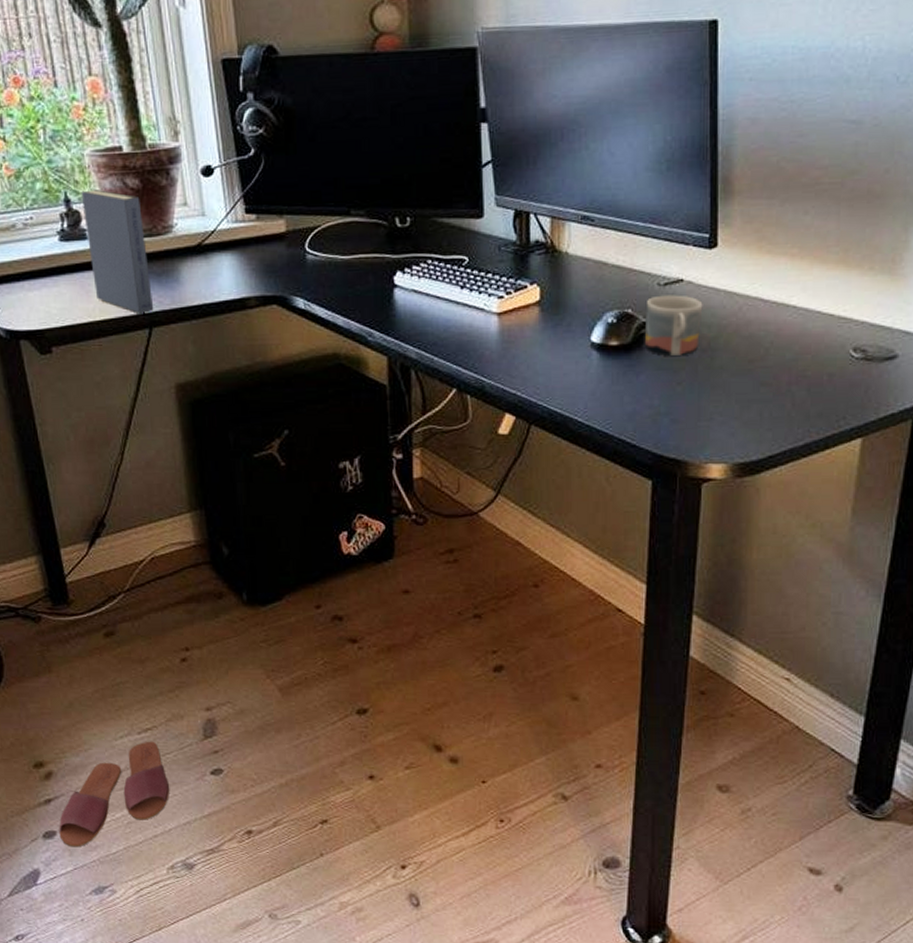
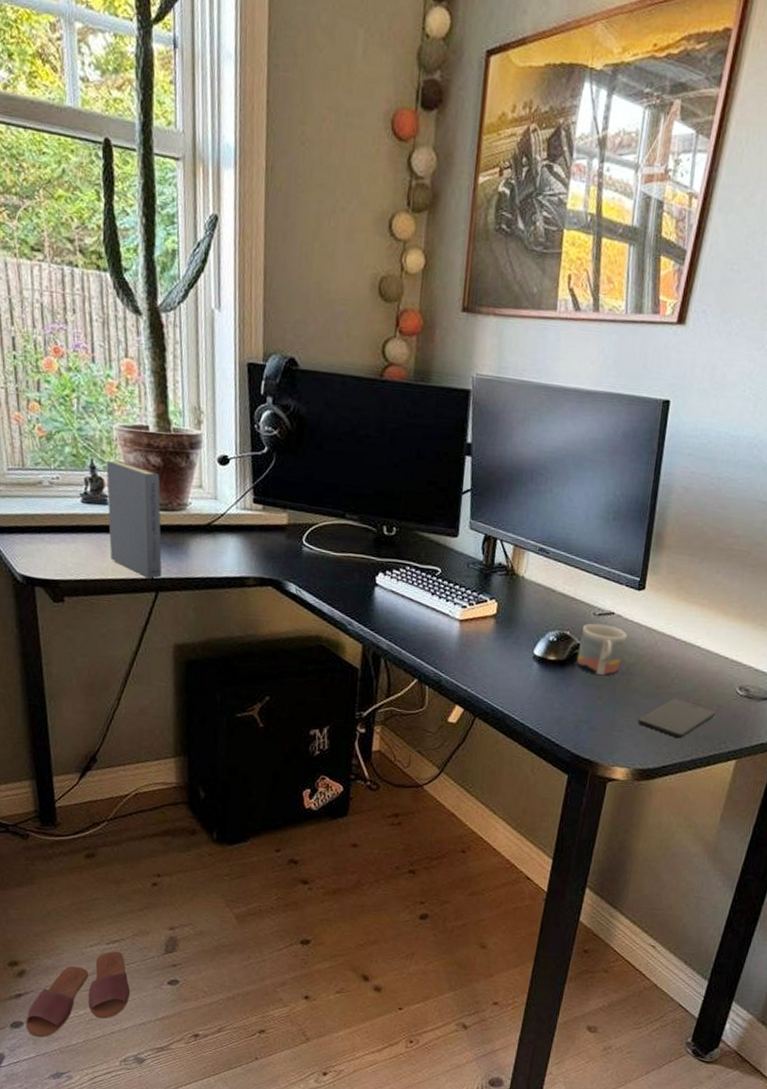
smartphone: none [730,372,828,421] -> present [638,698,716,739]

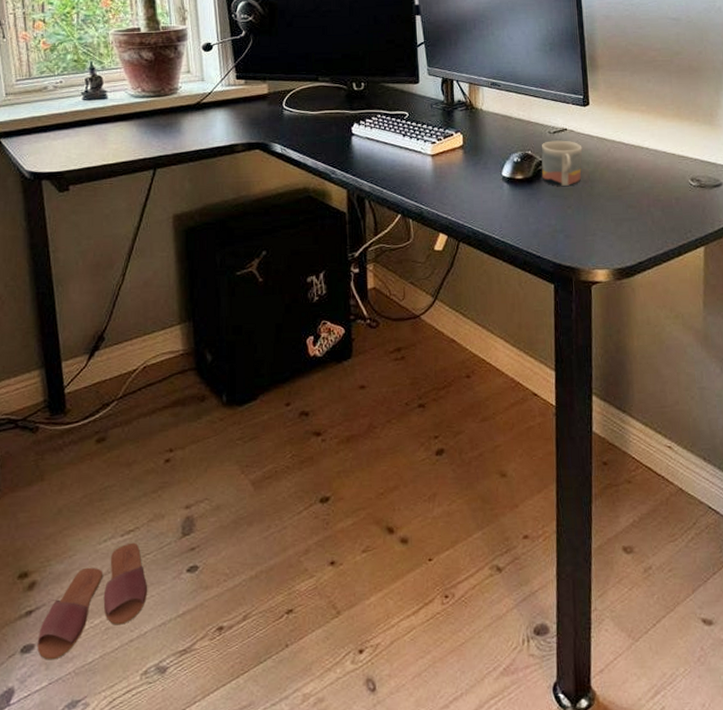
book: present [106,460,162,578] -> none [104,59,159,157]
smartphone: present [638,698,716,739] -> none [607,197,676,234]

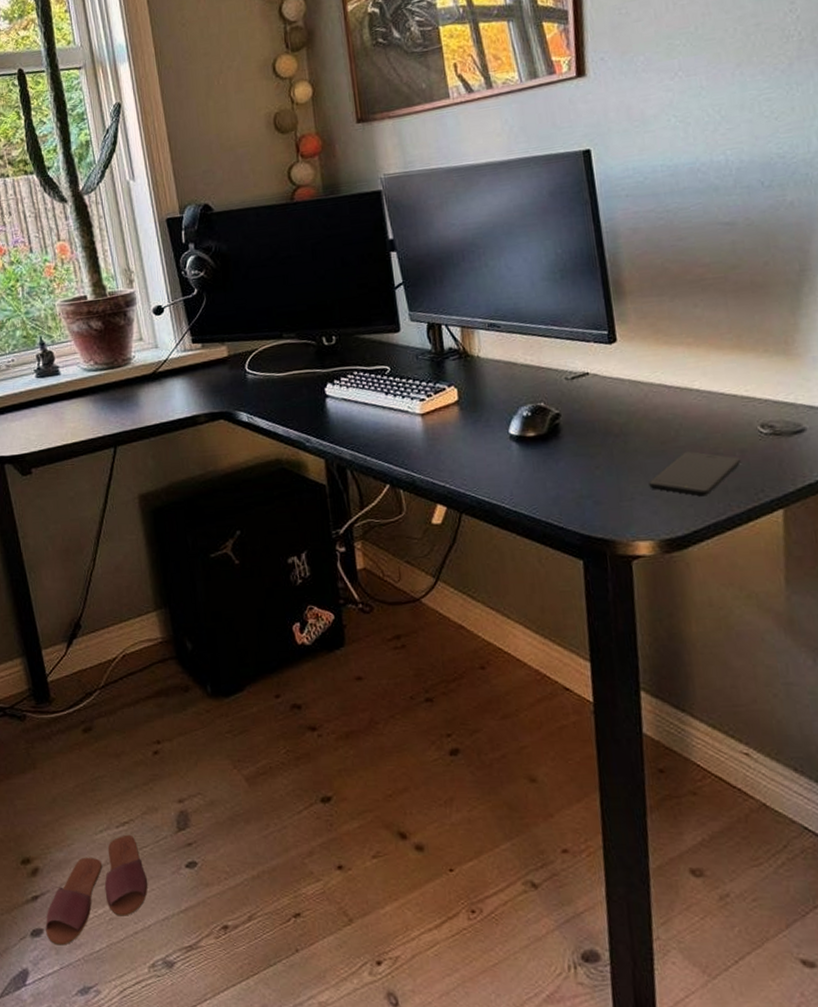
mug: present [541,140,583,186] -> none [556,387,611,443]
smartphone: none [607,197,676,234] -> present [649,451,742,497]

